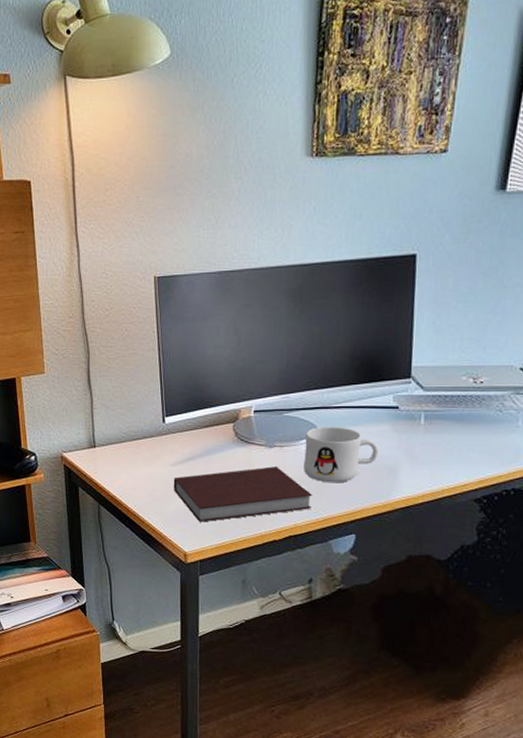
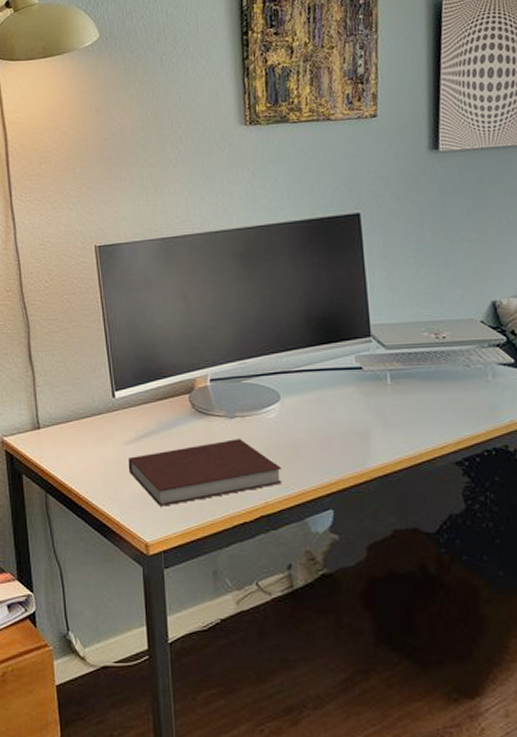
mug: present [304,426,379,483] -> none [267,392,347,454]

